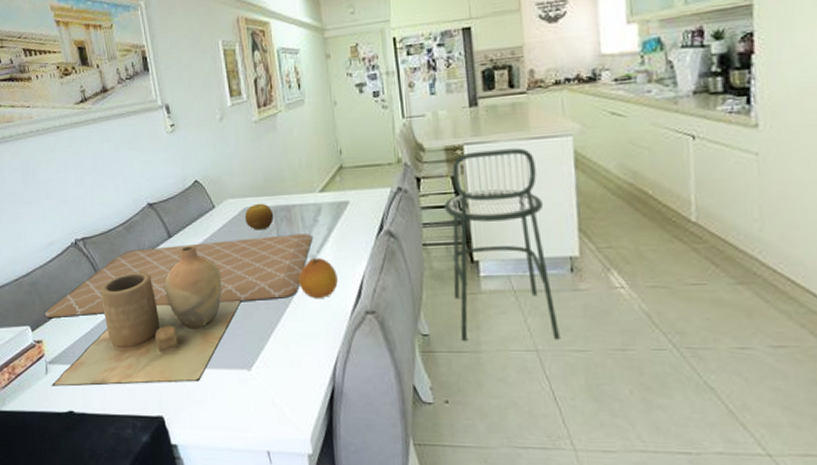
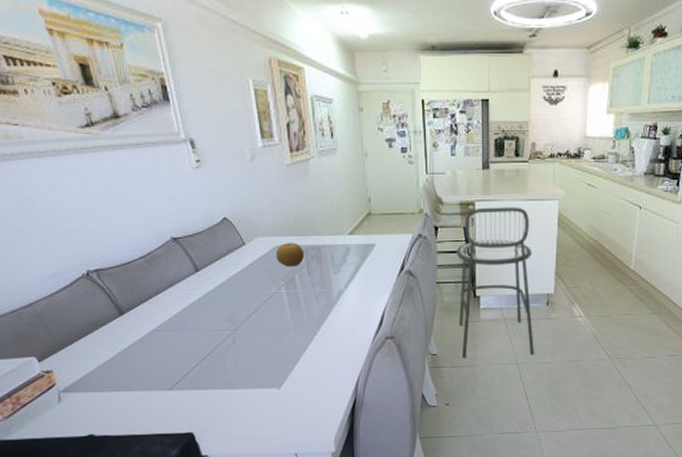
placemat: present [44,233,313,318] -> none [53,271,341,348]
vase: present [52,245,242,387] -> none [66,279,272,413]
fruit: present [298,258,338,298] -> none [327,292,362,326]

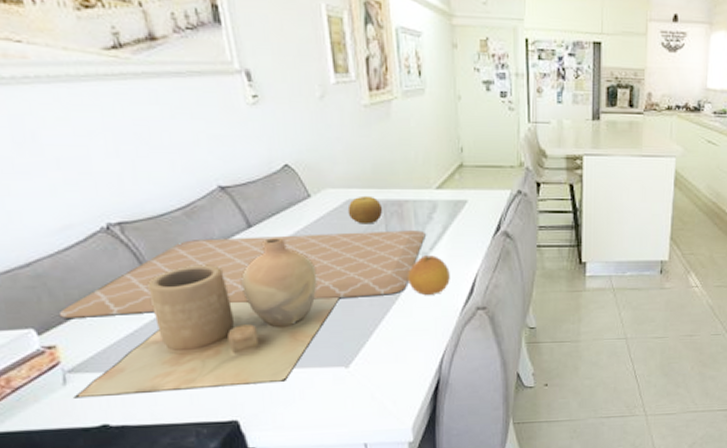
placemat: none [53,271,341,348] -> present [58,230,426,318]
vase: none [66,279,272,413] -> present [73,237,341,399]
fruit: none [327,292,362,326] -> present [408,255,450,295]
bar stool: present [456,207,534,358] -> none [560,162,646,332]

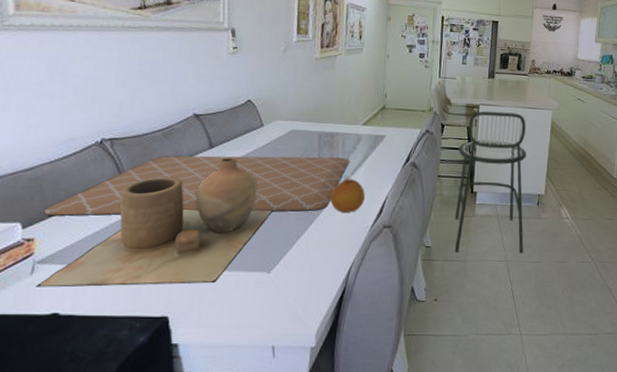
fruit: present [347,195,383,224] -> none [290,127,319,151]
bar stool: none [560,162,646,332] -> present [454,111,527,253]

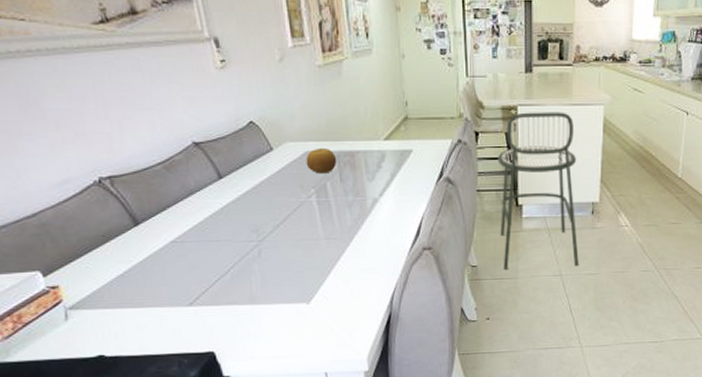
vase: present [36,156,274,288] -> none [74,186,302,332]
placemat: present [44,155,349,216] -> none [60,178,376,262]
fruit: none [290,127,319,151] -> present [305,147,337,174]
fruit: present [330,179,365,213] -> none [360,201,398,237]

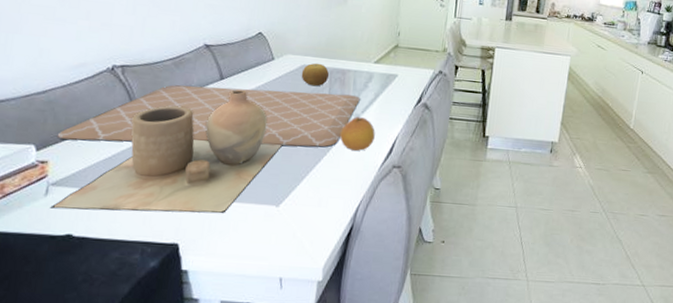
placemat: none [60,178,376,262] -> present [57,85,360,147]
vase: none [74,186,302,332] -> present [50,89,283,214]
fruit: none [360,201,398,237] -> present [340,117,376,151]
bar stool: present [497,112,579,270] -> none [463,54,543,200]

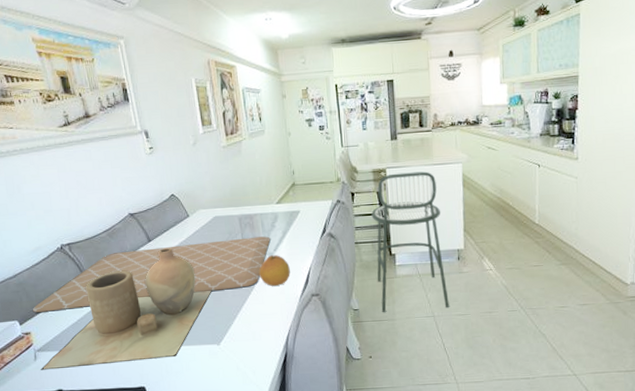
fruit: present [301,63,330,87] -> none [214,212,239,234]
bar stool: none [463,54,543,200] -> present [371,171,449,312]

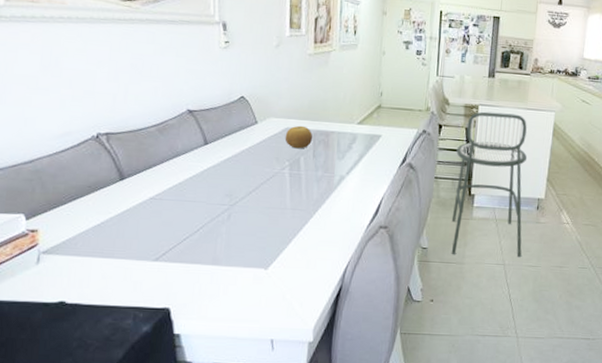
placemat: present [32,236,271,313] -> none [45,151,345,210]
vase: present [41,247,212,370] -> none [42,153,270,278]
fruit: none [214,212,239,234] -> present [284,125,313,149]
fruit: present [259,255,290,286] -> none [326,178,361,212]

